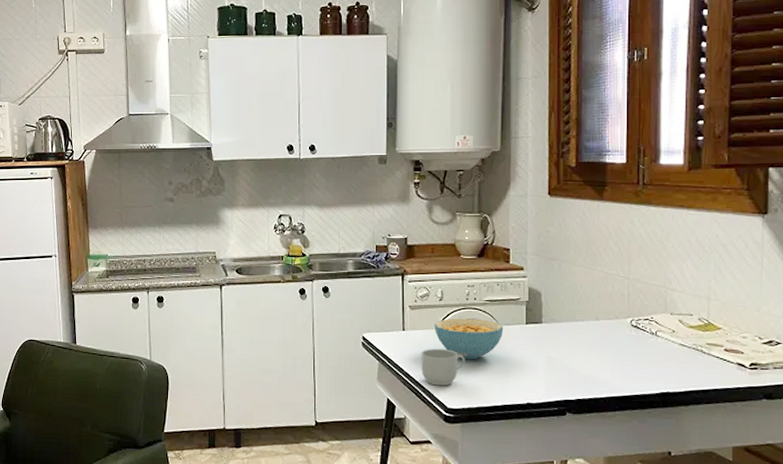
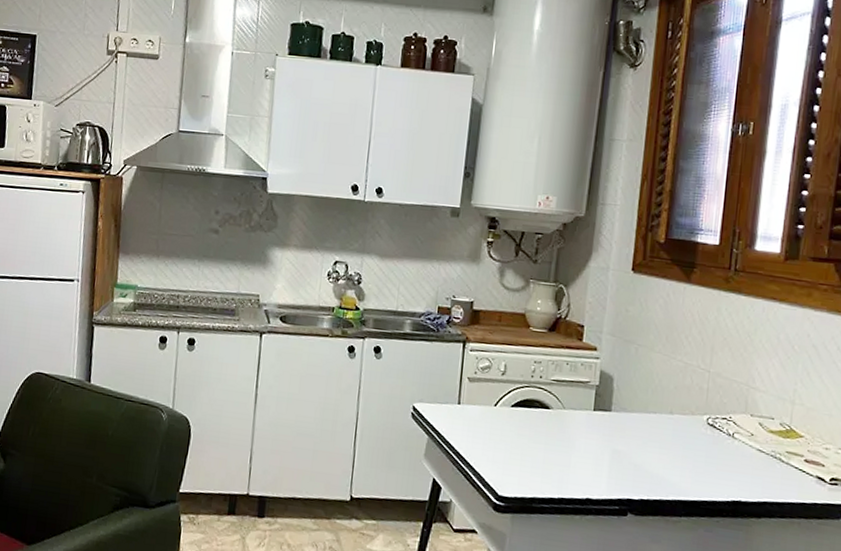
mug: present [421,349,465,386] -> none [473,427,524,471]
cereal bowl: present [434,318,504,360] -> none [492,395,569,444]

